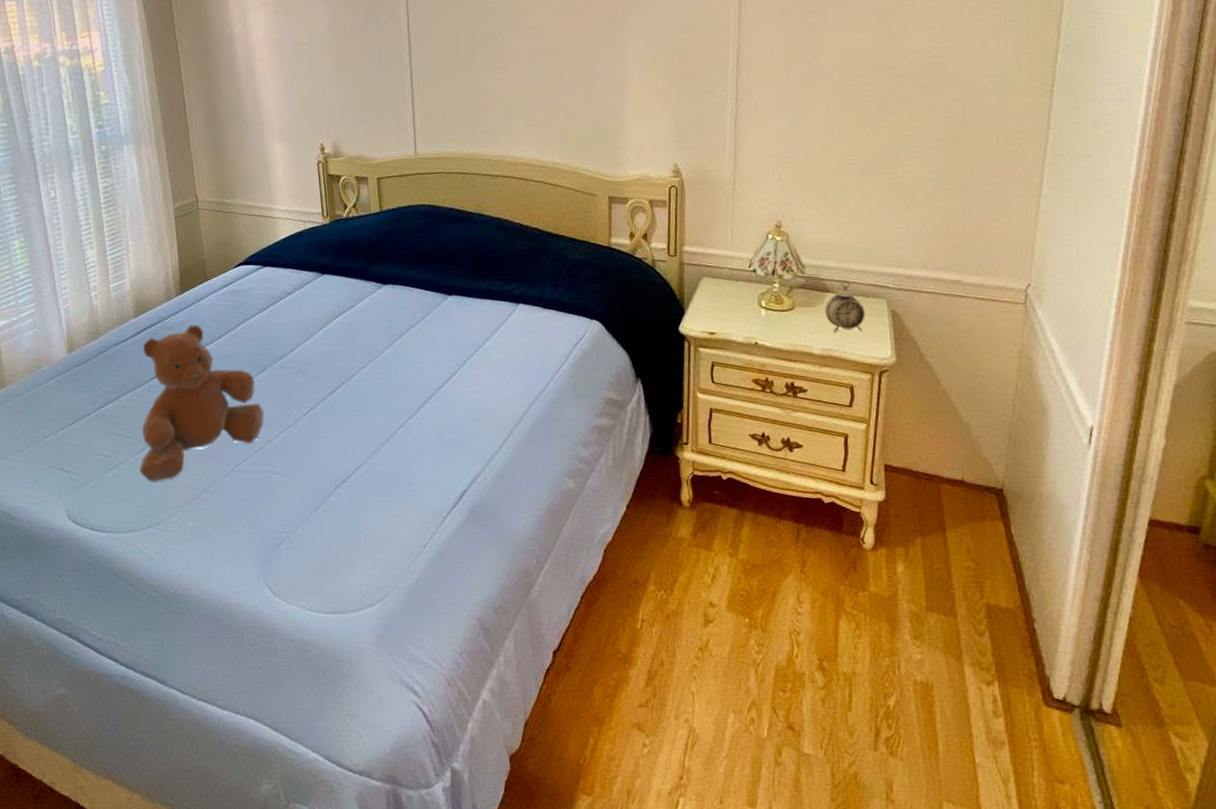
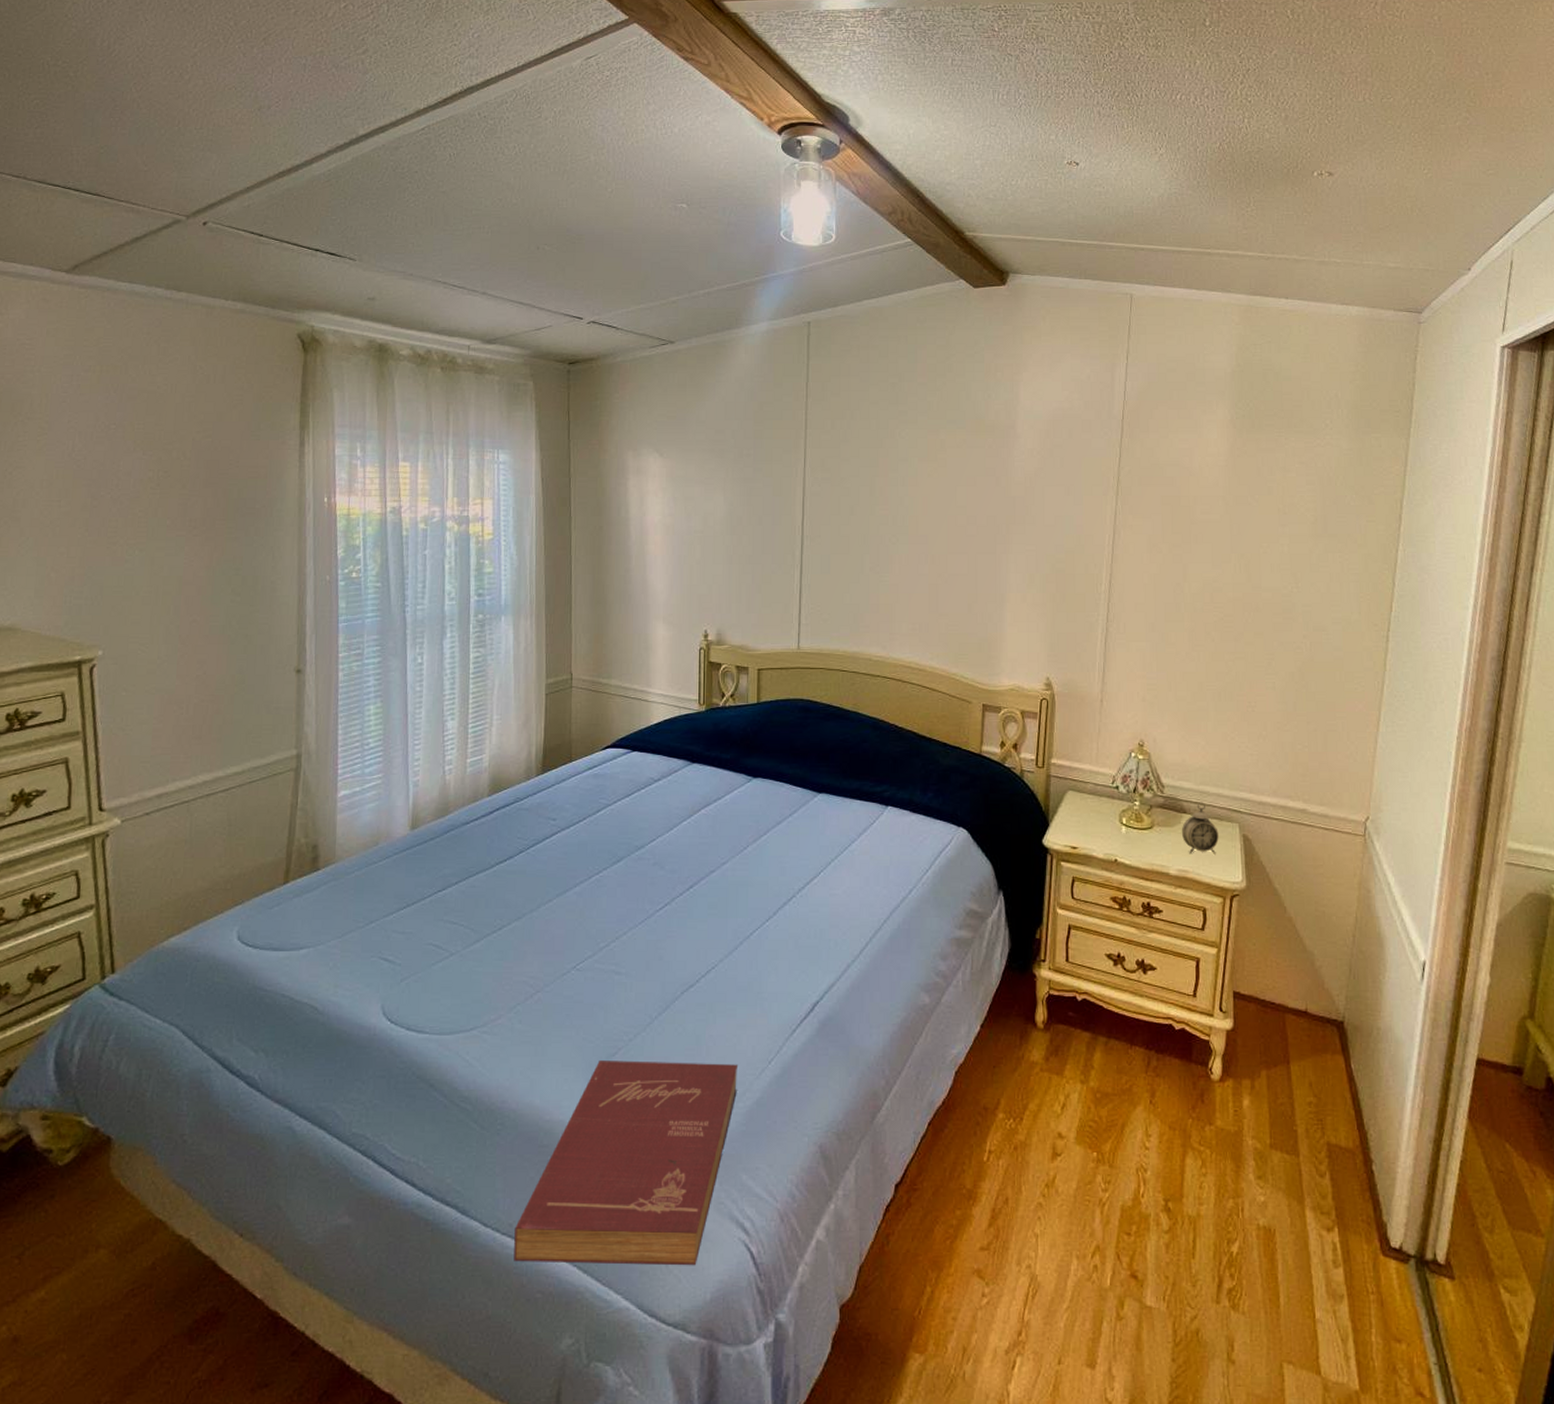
teddy bear: present [139,324,265,482] -> none [471,808,615,978]
book: none [209,549,397,724] -> present [514,1060,739,1266]

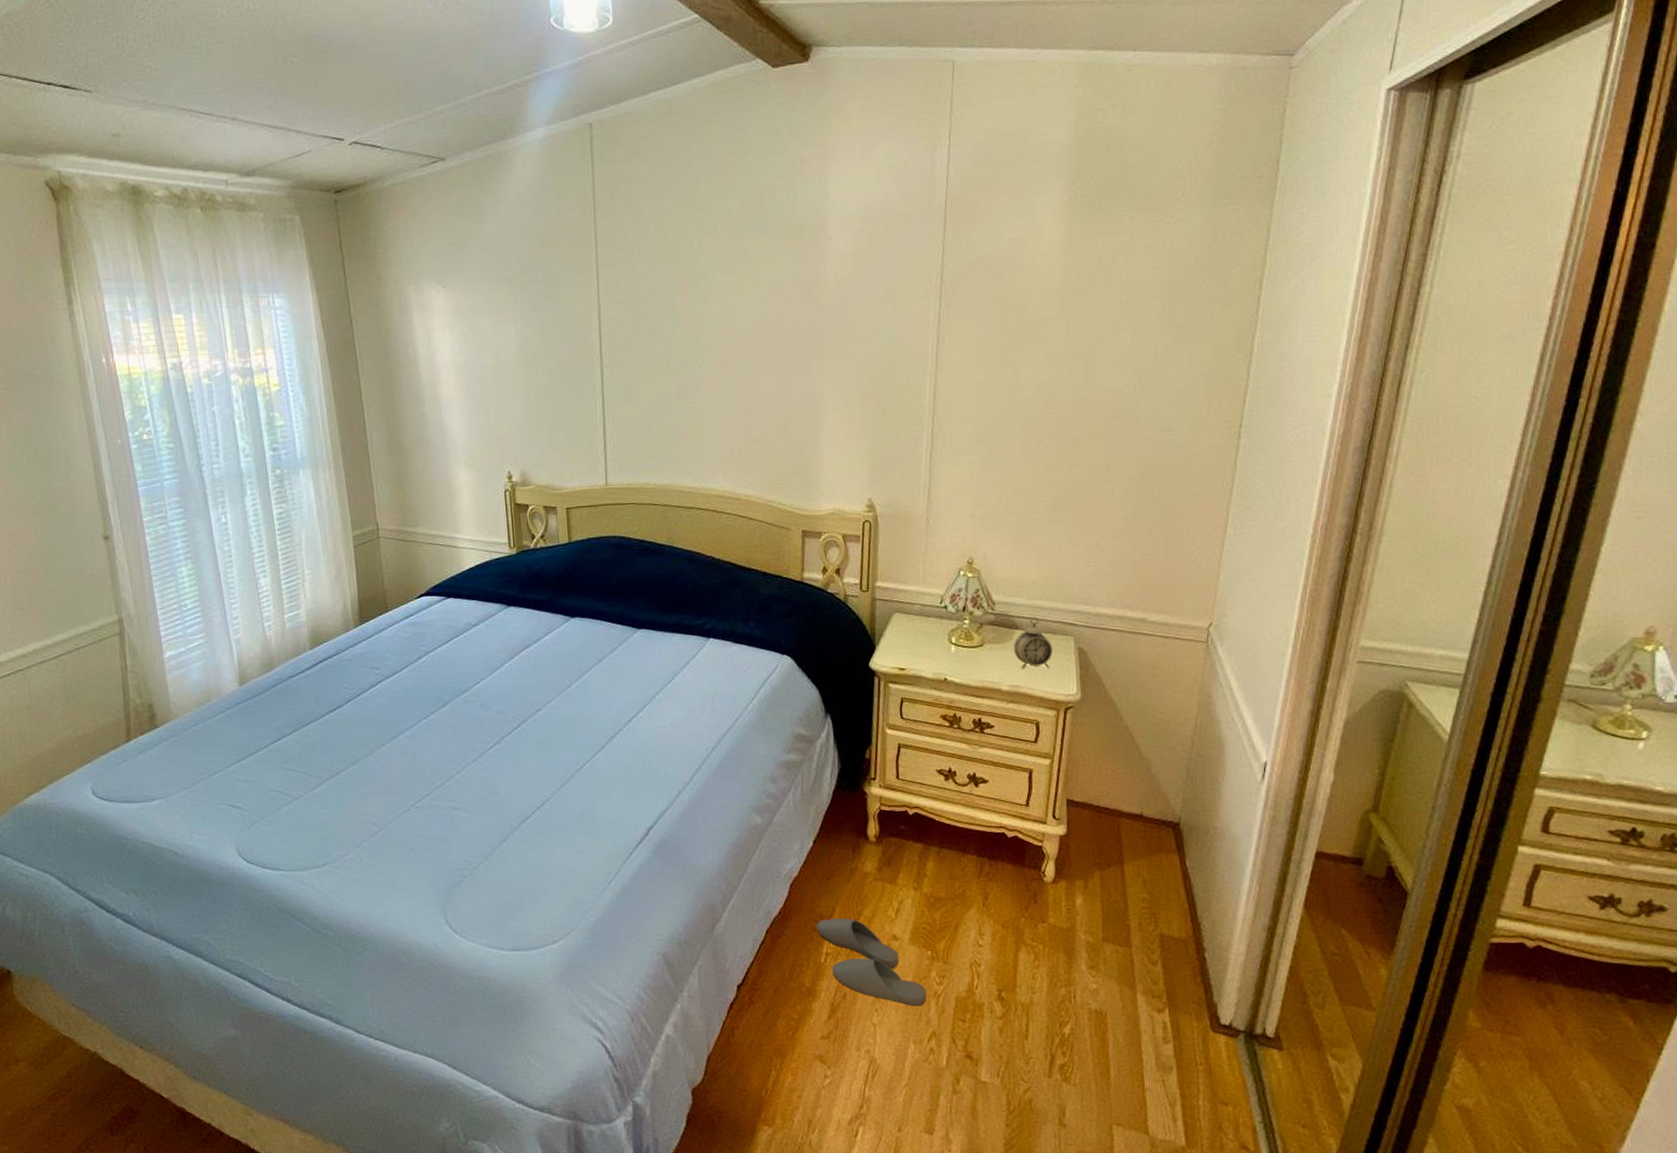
book: present [514,1060,739,1266] -> none [386,886,581,1062]
slippers: none [981,1112,1091,1214] -> present [817,918,927,1006]

